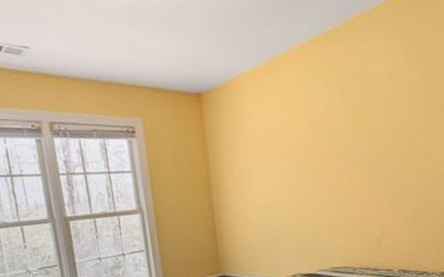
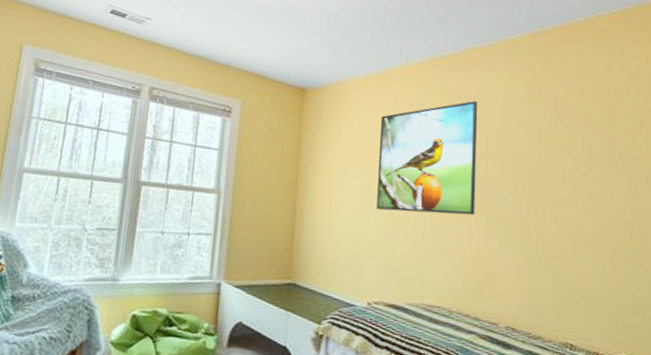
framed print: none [275,73,368,196] -> present [377,100,478,216]

